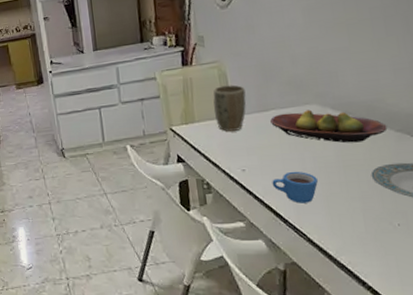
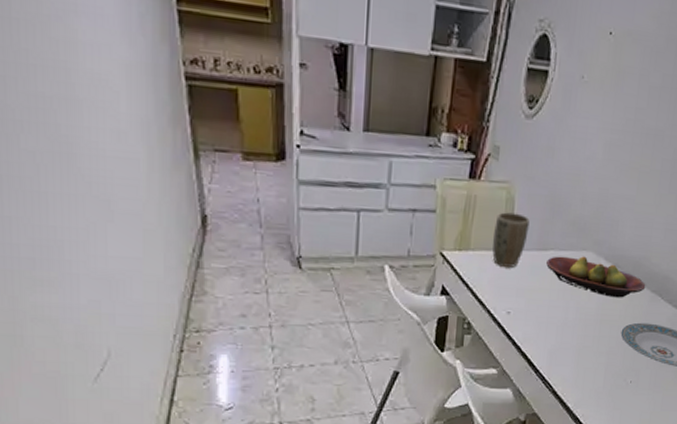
mug: present [272,171,318,203] -> none [533,319,575,354]

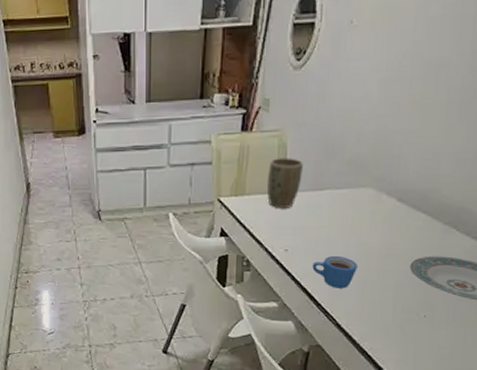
mug: none [533,319,575,354] -> present [312,255,357,289]
fruit bowl: present [546,256,646,298] -> none [323,193,437,232]

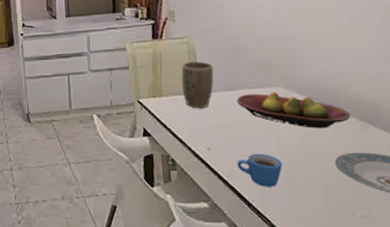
fruit bowl: none [323,193,437,232] -> present [237,92,351,129]

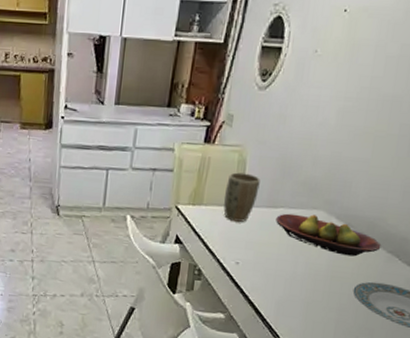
mug: present [237,153,282,187] -> none [261,272,304,306]

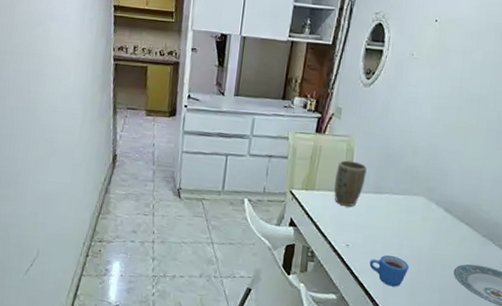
mug: none [261,272,304,306] -> present [369,255,409,287]
fruit bowl: present [276,213,381,257] -> none [382,199,477,240]

